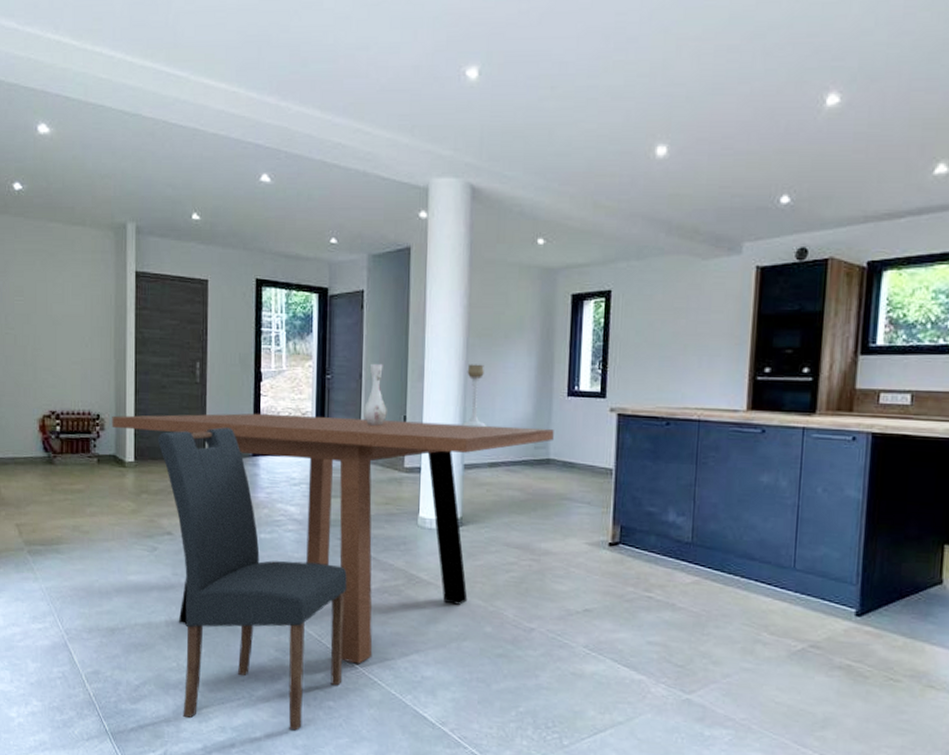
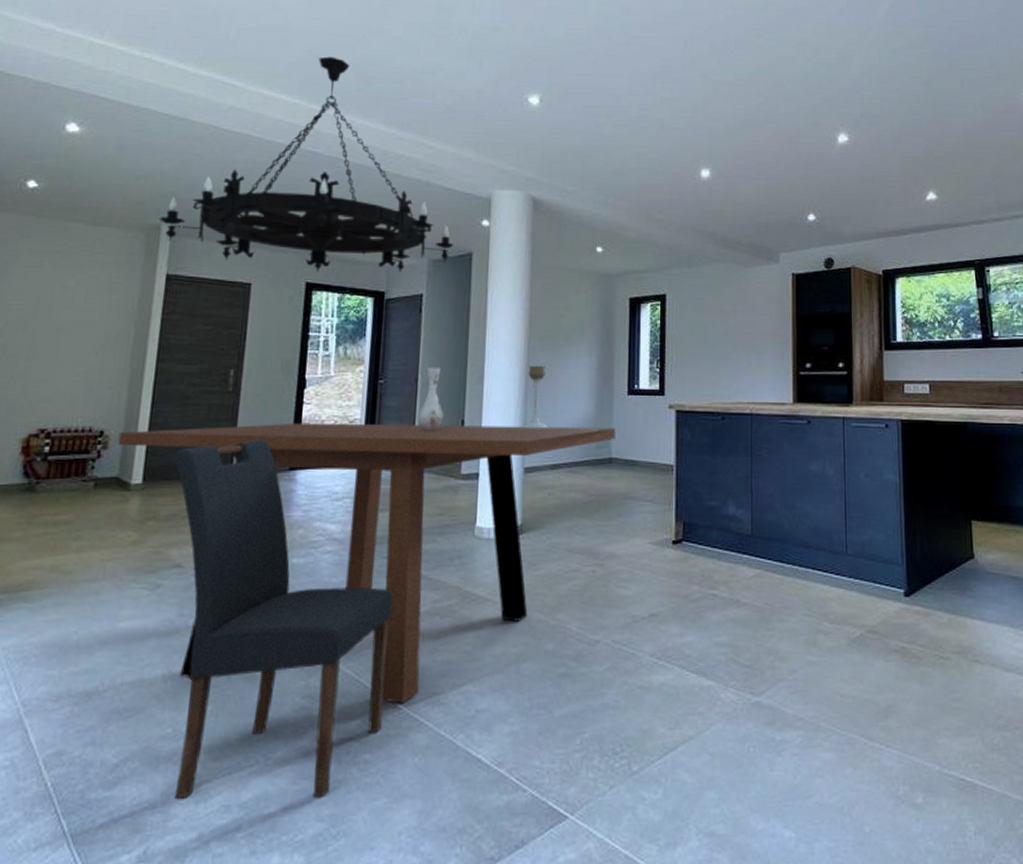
chandelier: none [123,37,393,268] -> present [158,56,454,272]

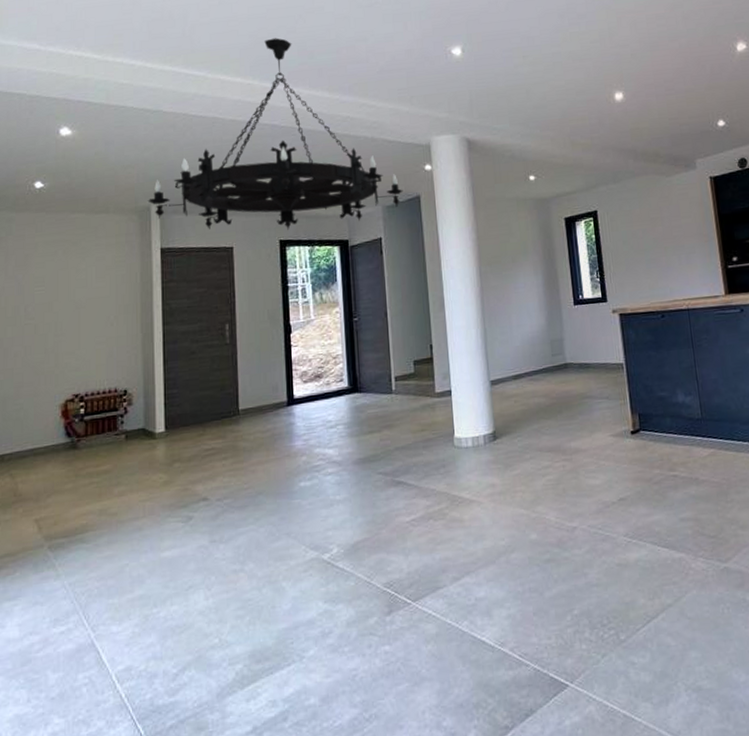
dining table: present [118,422,615,704] -> none [140,337,568,600]
dining chair: present [173,440,393,799] -> none [188,382,395,699]
vase: present [418,367,444,431] -> none [392,300,414,359]
candle holder: present [523,365,549,429] -> none [483,288,507,347]

